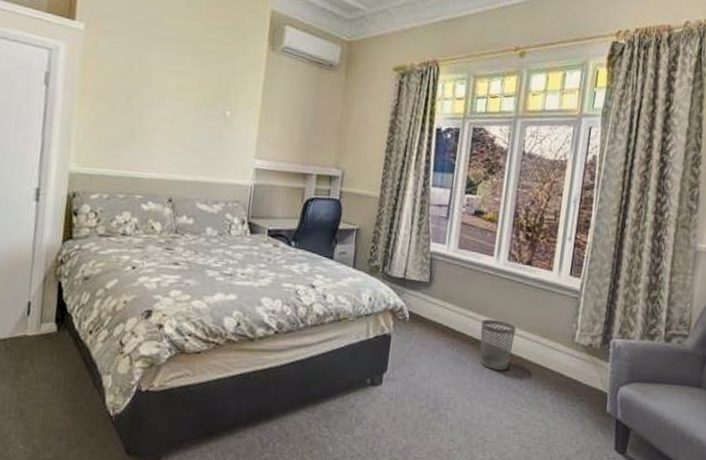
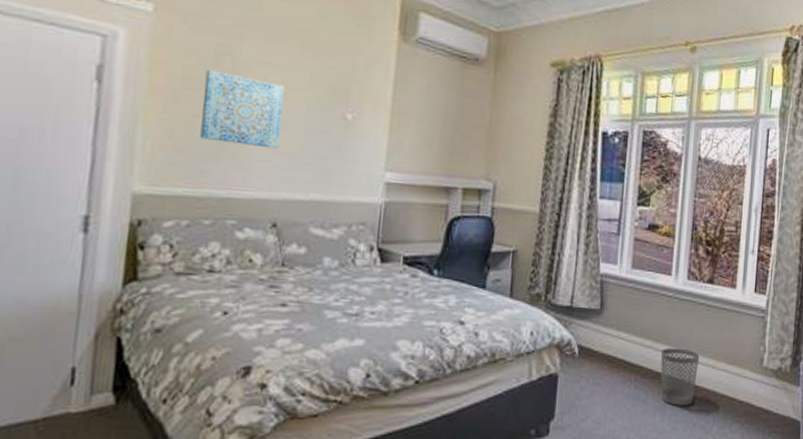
wall art: none [117,75,179,140] -> present [200,69,284,149]

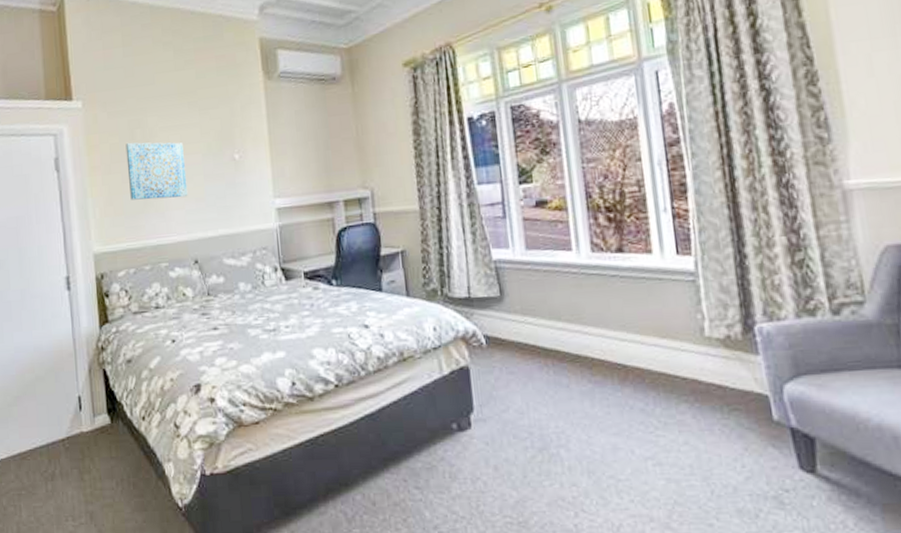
wastebasket: present [660,348,700,406] -> none [575,326,625,389]

